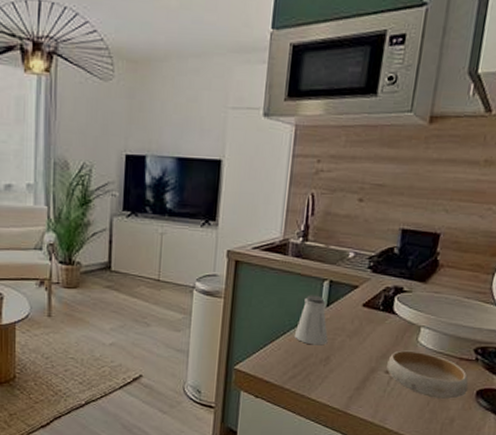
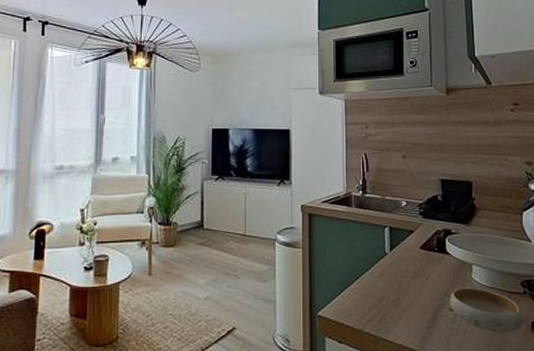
saltshaker: present [294,295,328,346] -> none [366,241,396,288]

